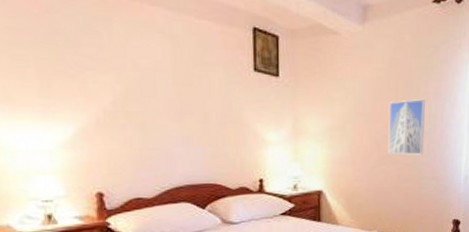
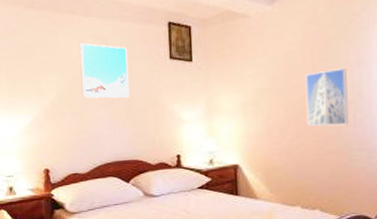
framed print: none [143,38,206,111] -> present [80,42,129,99]

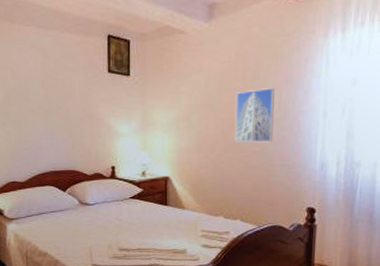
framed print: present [80,42,129,99] -> none [20,52,68,110]

